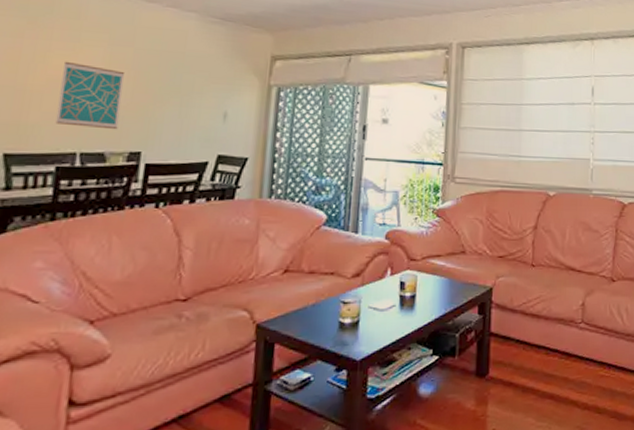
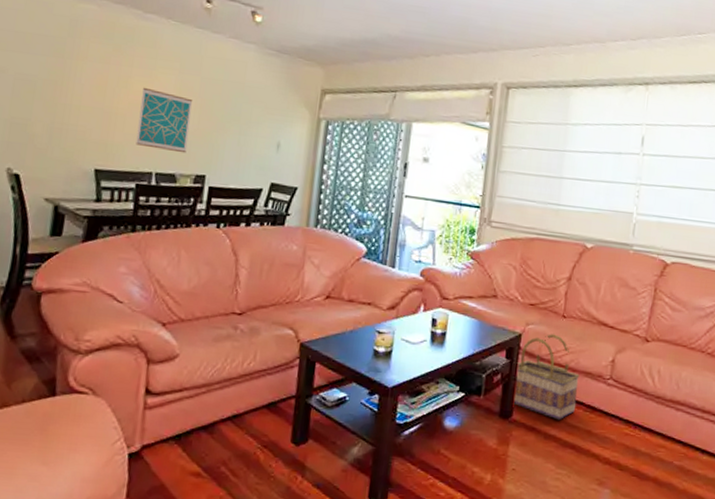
basket: none [489,284,552,371] -> present [513,334,580,420]

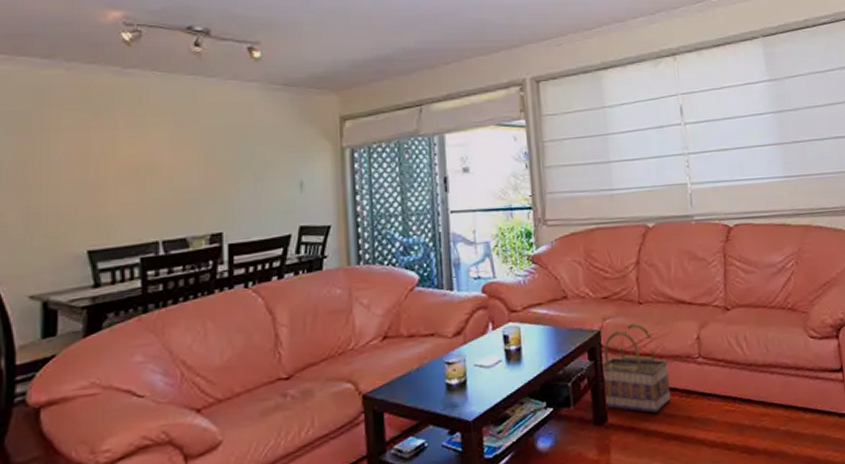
wall art: present [135,87,193,154] -> none [134,149,196,215]

